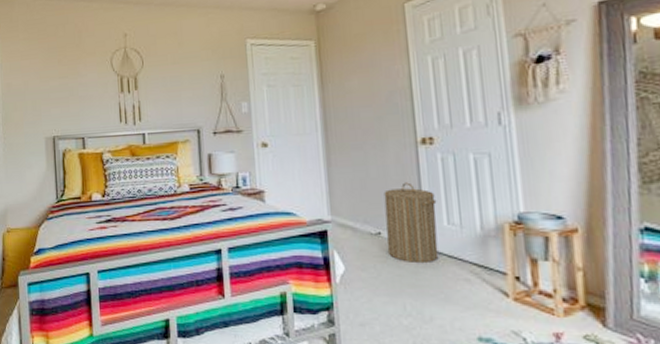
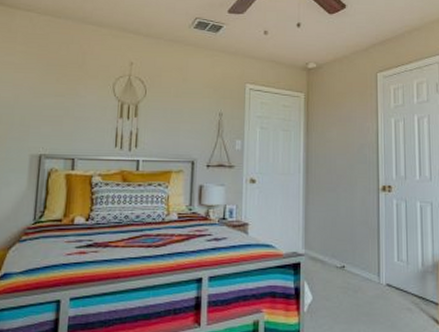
laundry hamper: present [384,182,439,264] -> none [349,223,391,295]

